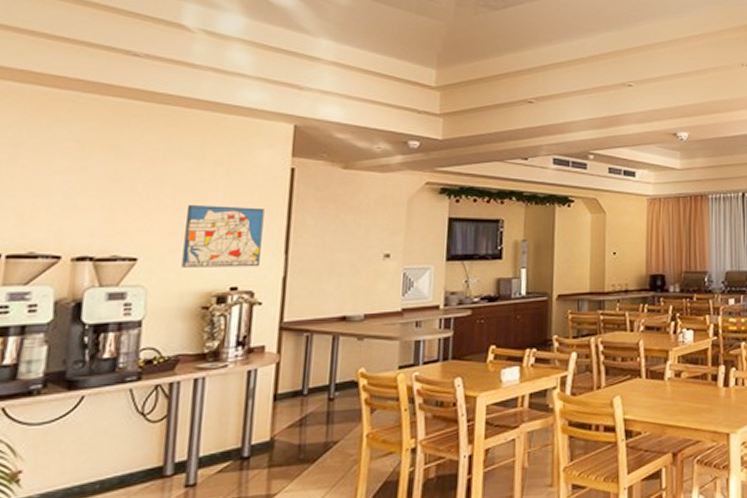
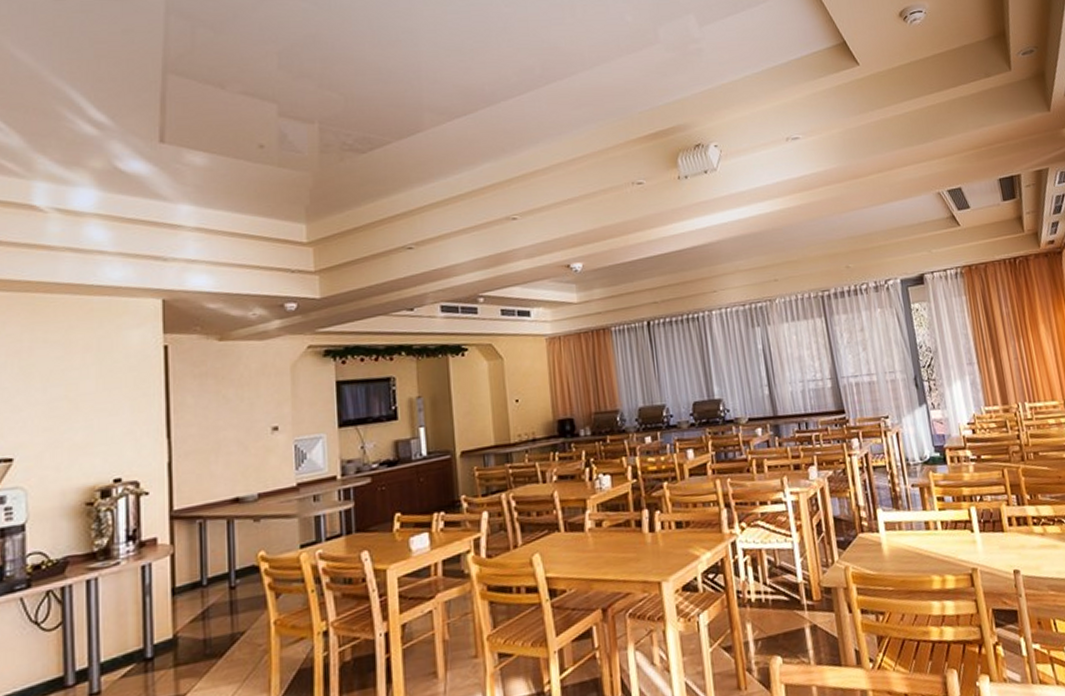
wall art: present [181,205,265,268] -> none [60,391,141,464]

